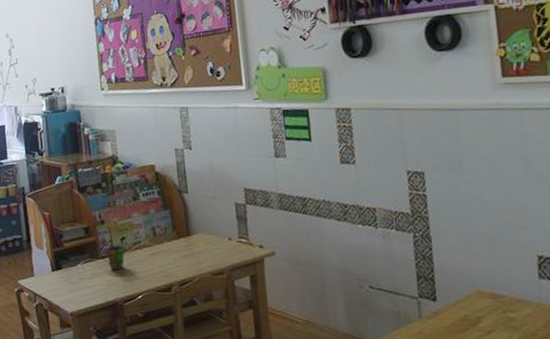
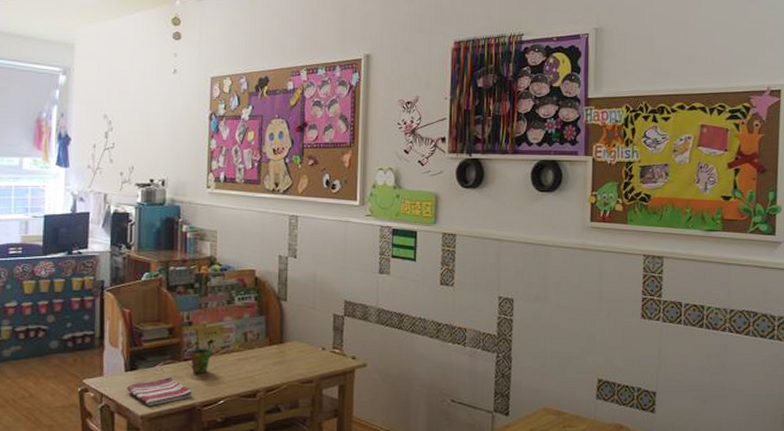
dish towel: none [55,275,113,304] -> present [127,377,192,407]

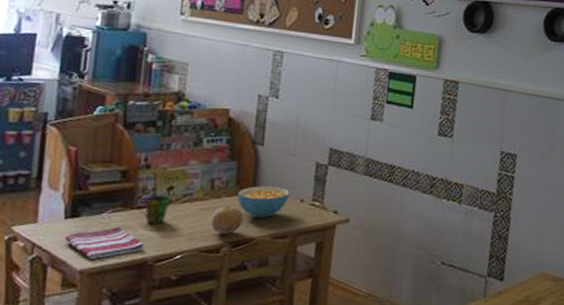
fruit: none [247,355,274,381] -> present [211,205,243,234]
cereal bowl: none [268,337,312,365] -> present [237,186,290,218]

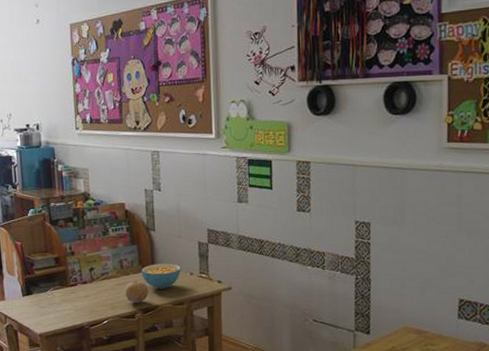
dish towel: present [65,227,144,260] -> none [25,301,80,326]
cup: present [137,194,171,224] -> none [70,274,93,298]

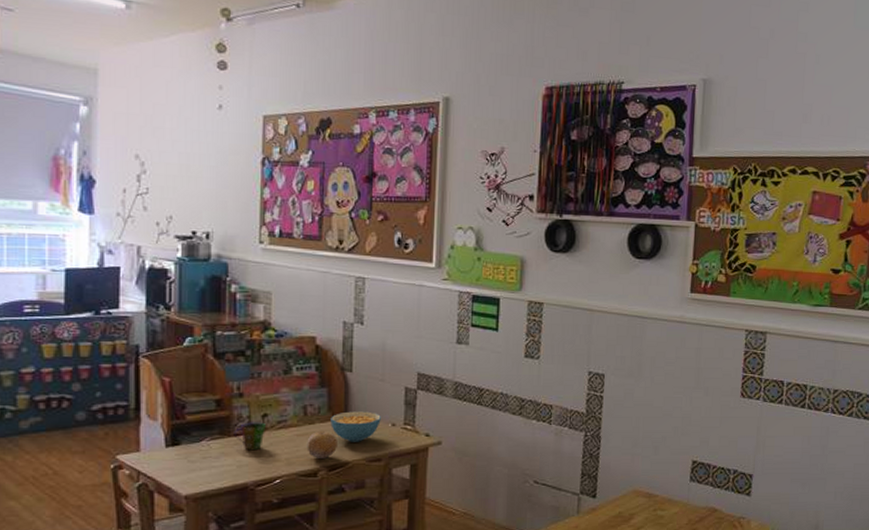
cup: none [70,274,93,298] -> present [234,422,266,451]

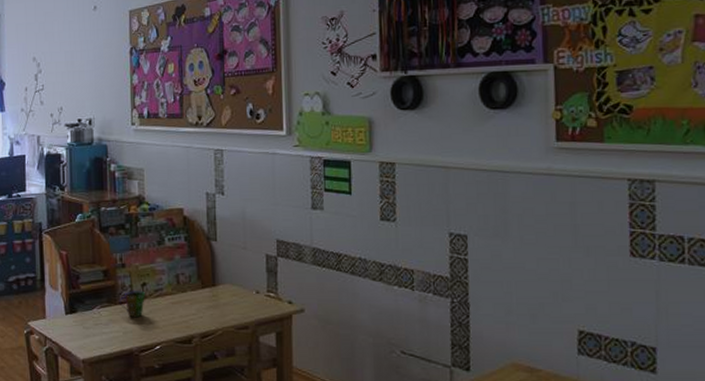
fruit: present [307,430,337,458] -> none [181,298,208,326]
cereal bowl: present [330,411,381,442] -> none [200,279,246,310]

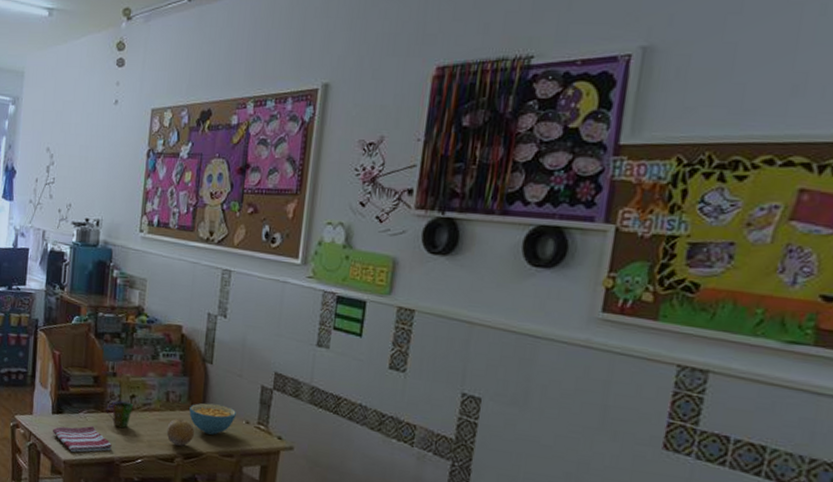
dish towel: none [68,321,129,350] -> present [53,426,112,453]
fruit: none [181,298,208,326] -> present [166,418,194,446]
cereal bowl: none [200,279,246,310] -> present [189,403,236,435]

